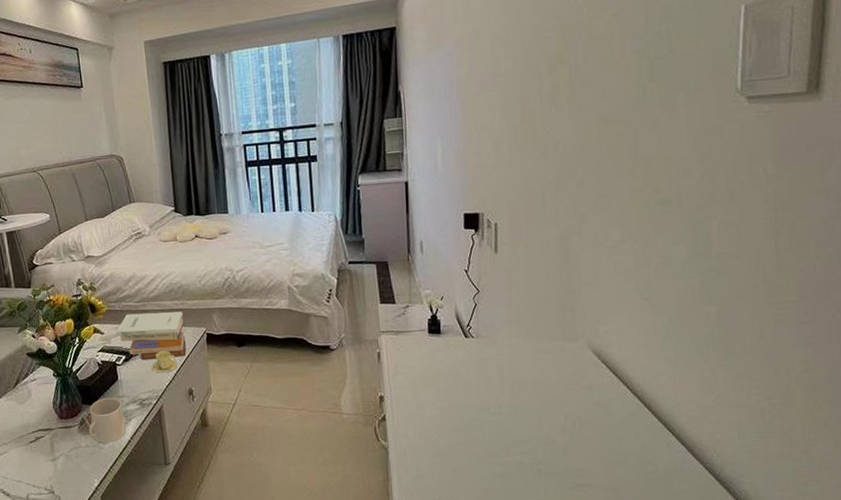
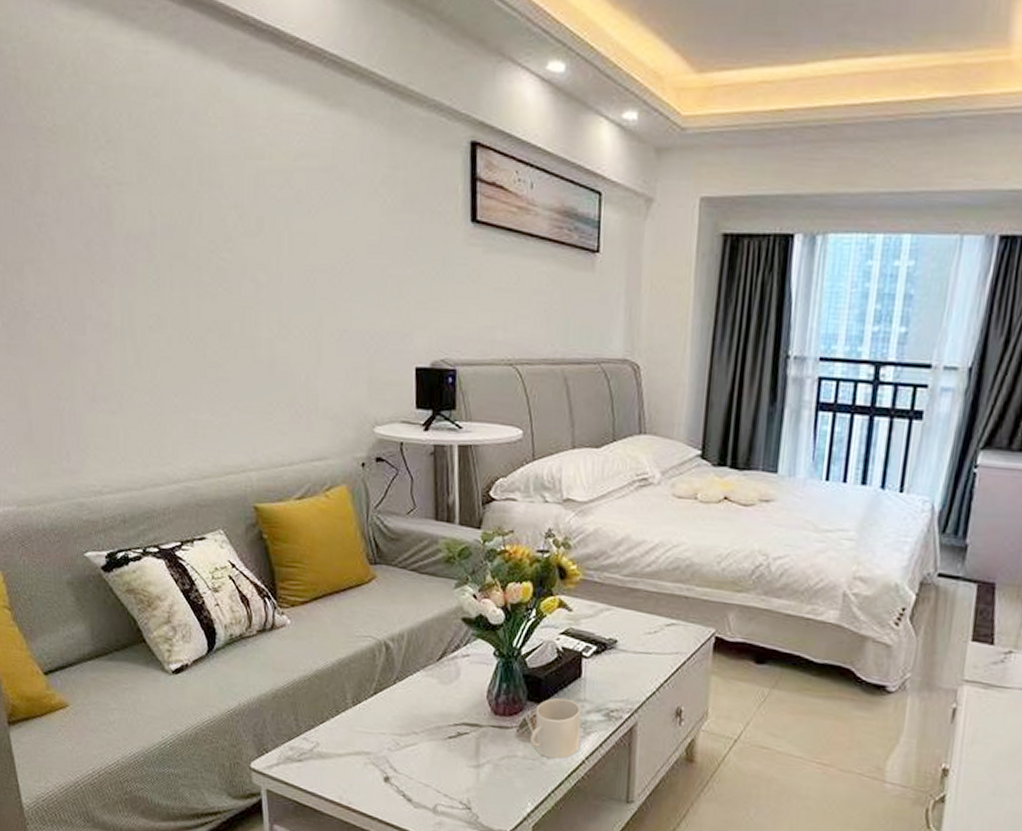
books: present [115,311,186,361] -> none [588,590,688,663]
cup and saucer: present [151,351,178,373] -> none [629,649,667,680]

